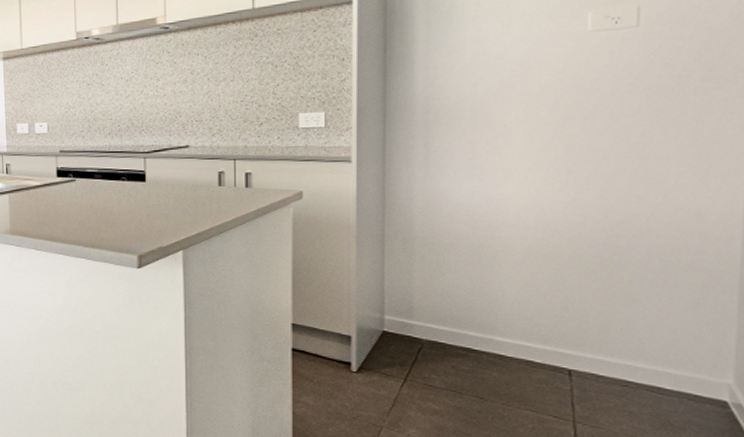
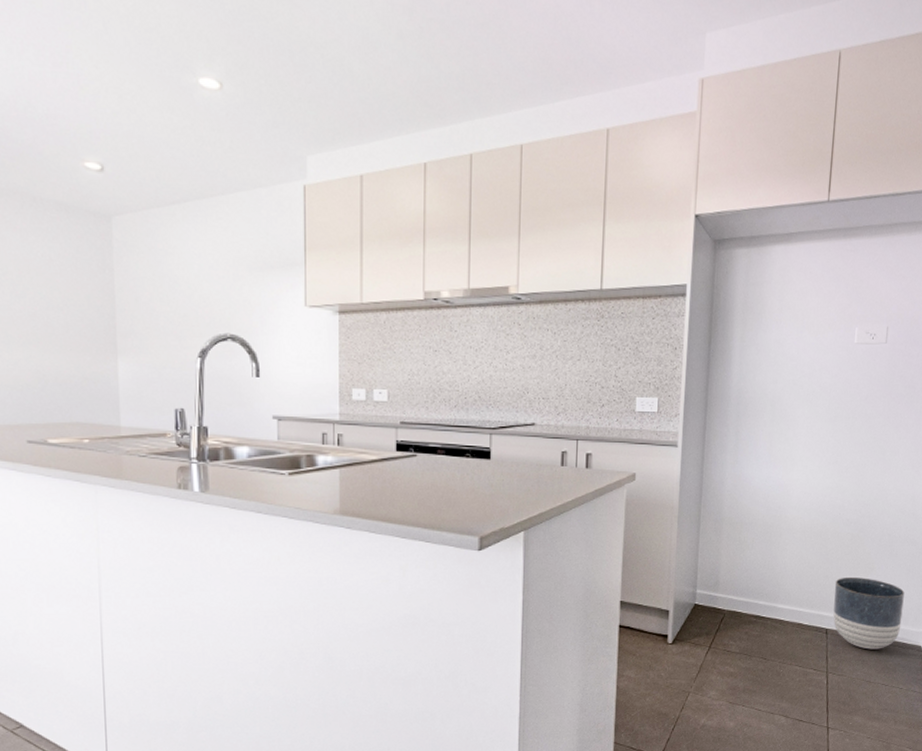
planter: none [578,308,692,400] -> present [833,576,905,650]

